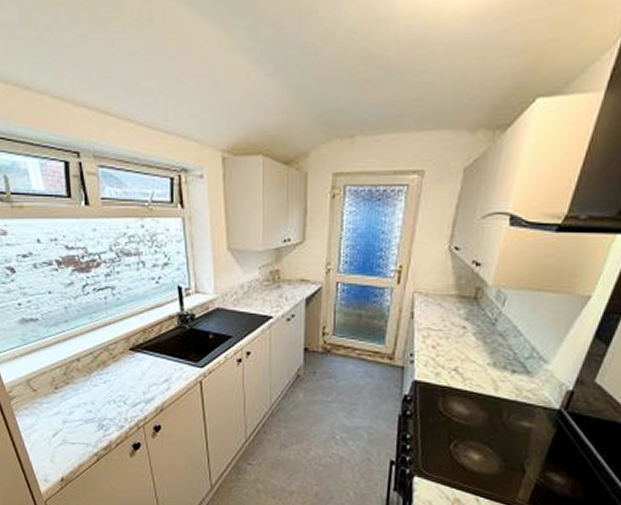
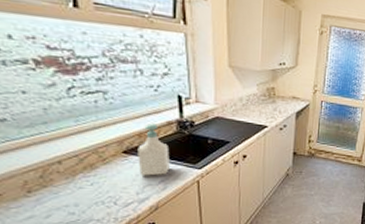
soap bottle: none [143,318,173,375] -> present [138,123,170,176]

